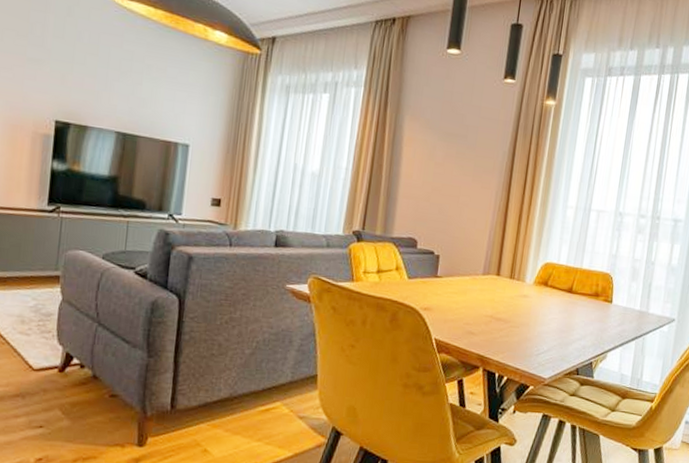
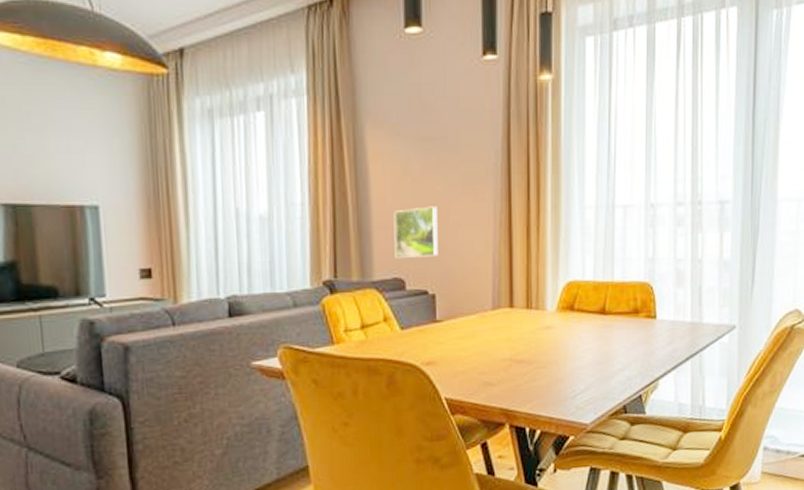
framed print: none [412,185,451,226] -> present [393,206,438,260]

